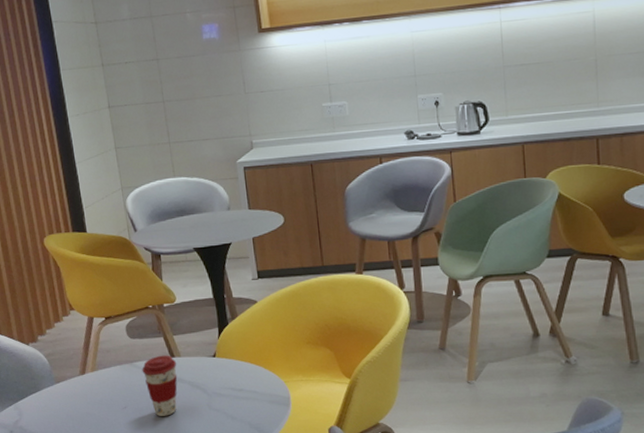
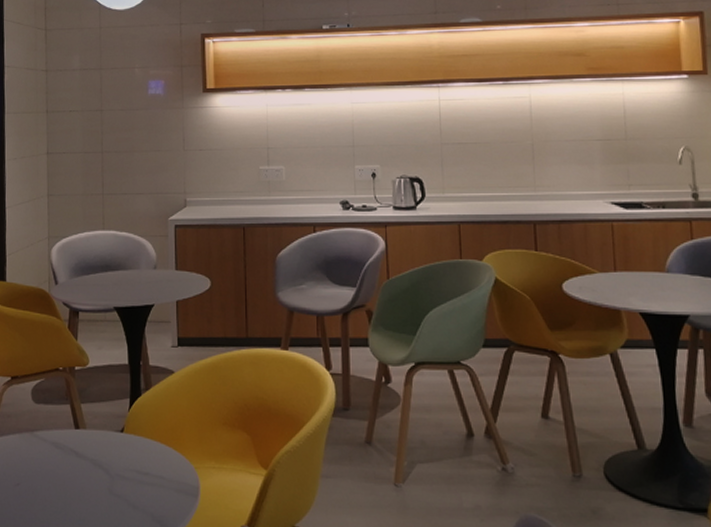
coffee cup: present [142,355,178,416] -> none [42,425,81,499]

